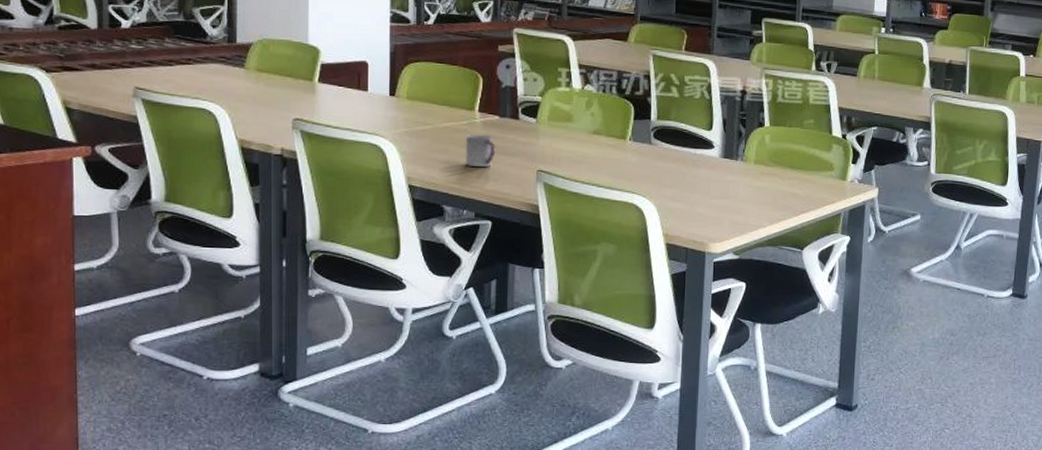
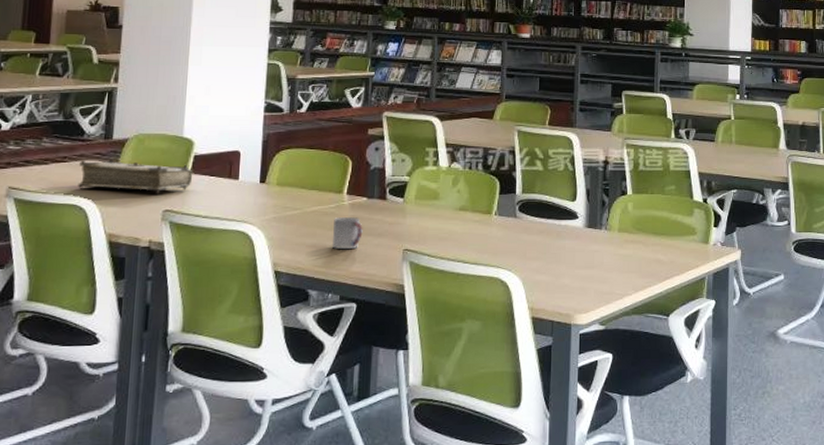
bible: none [205,63,321,102] -> present [78,159,193,194]

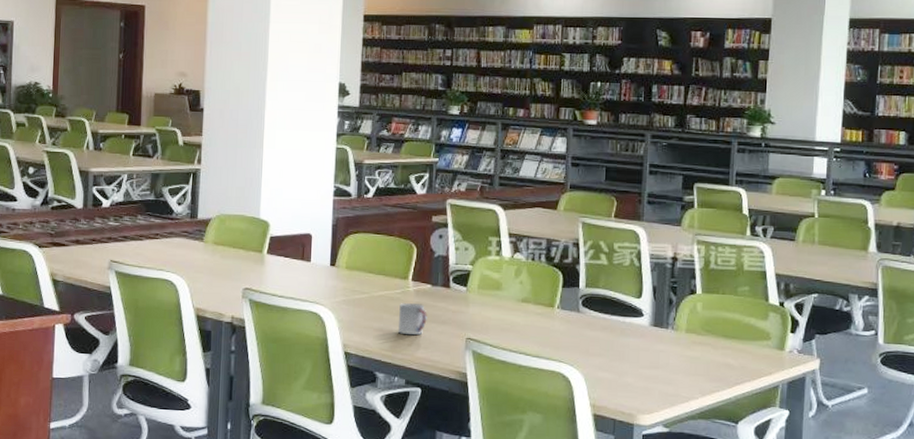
bible: present [78,159,193,194] -> none [169,237,269,273]

